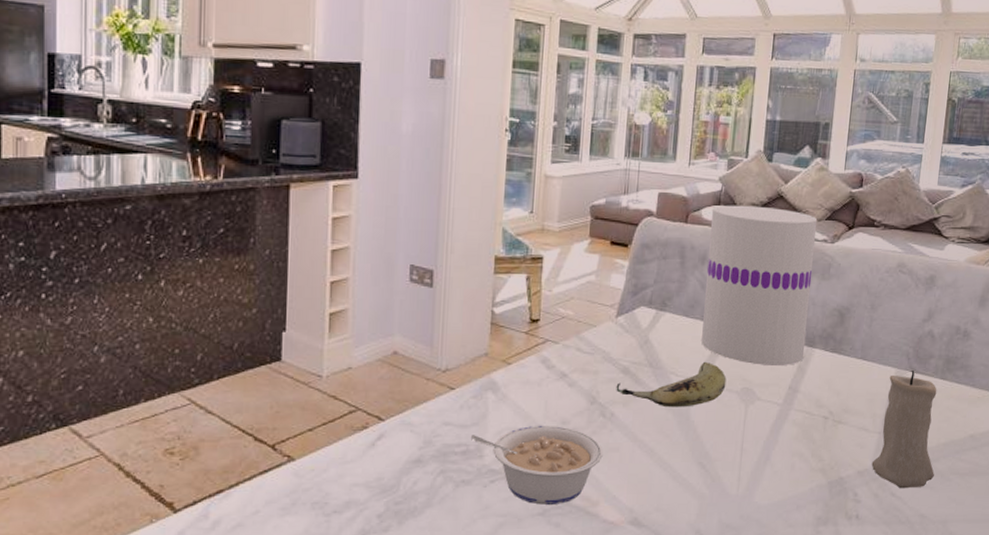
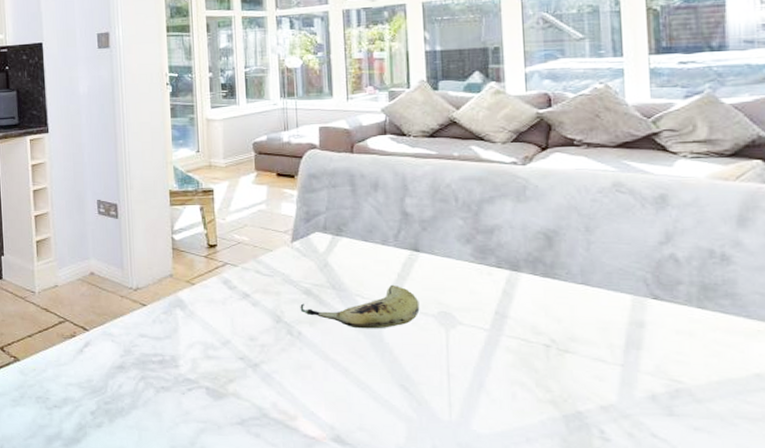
legume: present [471,425,603,505] -> none [166,340,295,416]
vase: present [701,205,818,367] -> none [378,133,509,291]
candle: present [871,371,937,489] -> none [617,298,710,430]

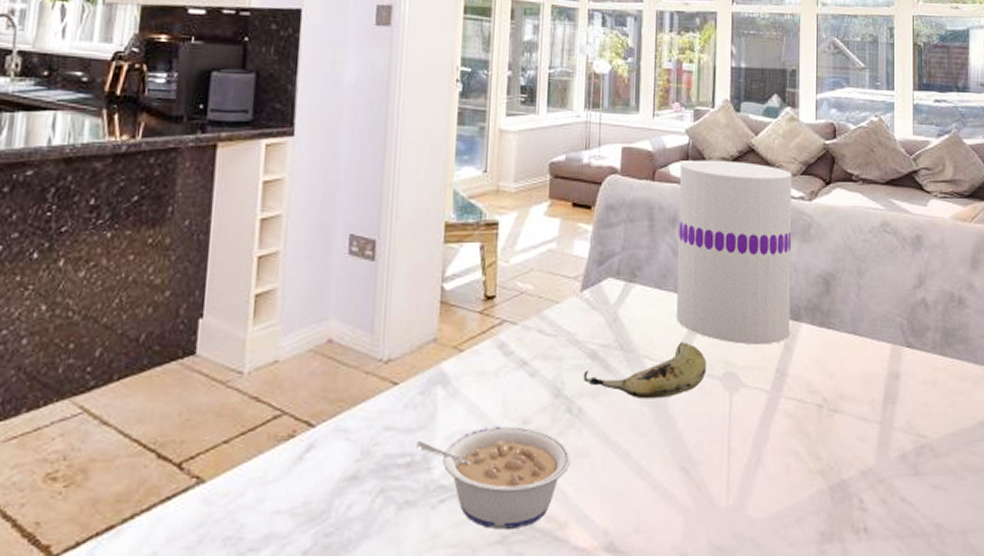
legume: none [166,340,295,416] -> present [417,425,571,530]
vase: none [378,133,509,291] -> present [677,159,793,346]

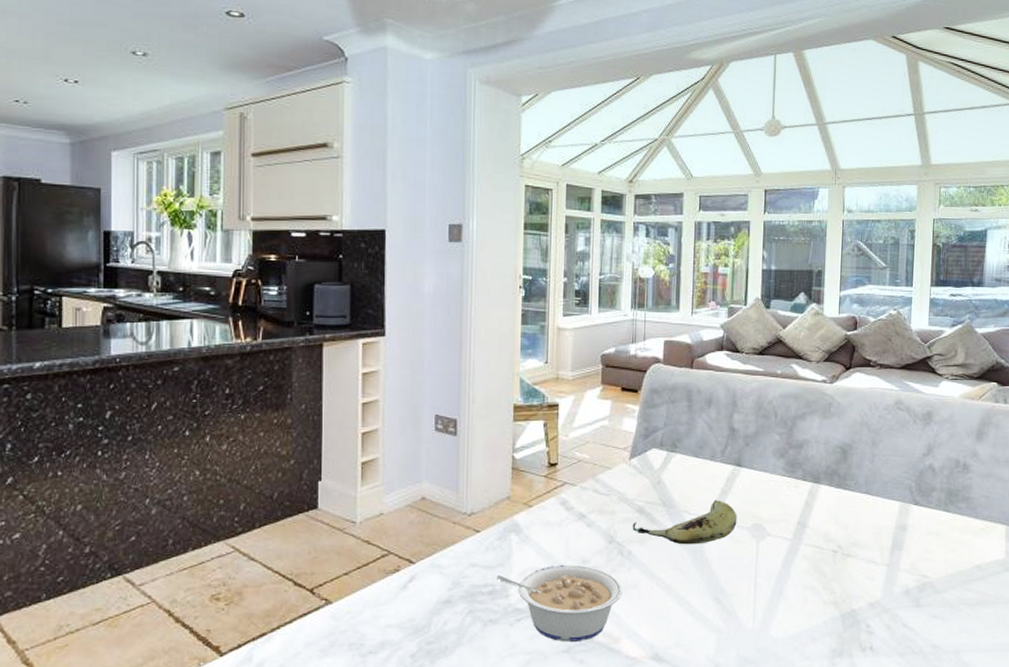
vase: present [677,159,793,346] -> none [712,350,816,503]

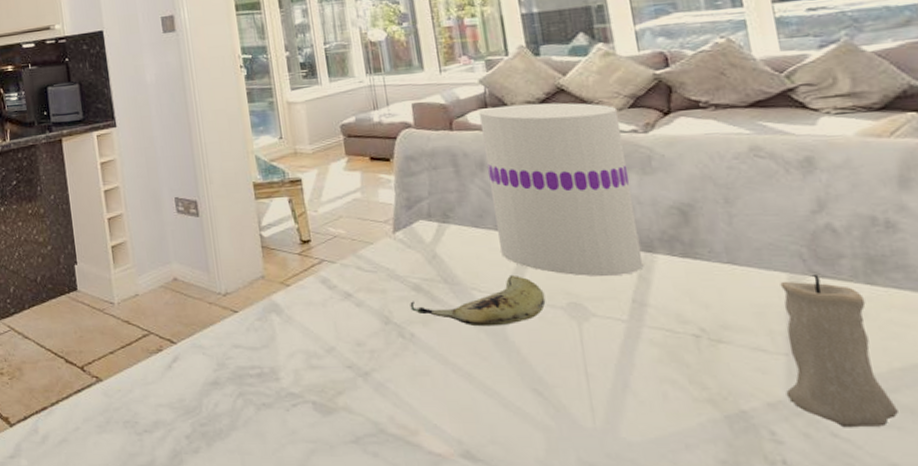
legume: present [497,564,623,642] -> none [263,347,412,432]
vase: none [712,350,816,503] -> present [478,102,644,277]
candle: none [882,504,944,620] -> present [780,275,898,428]

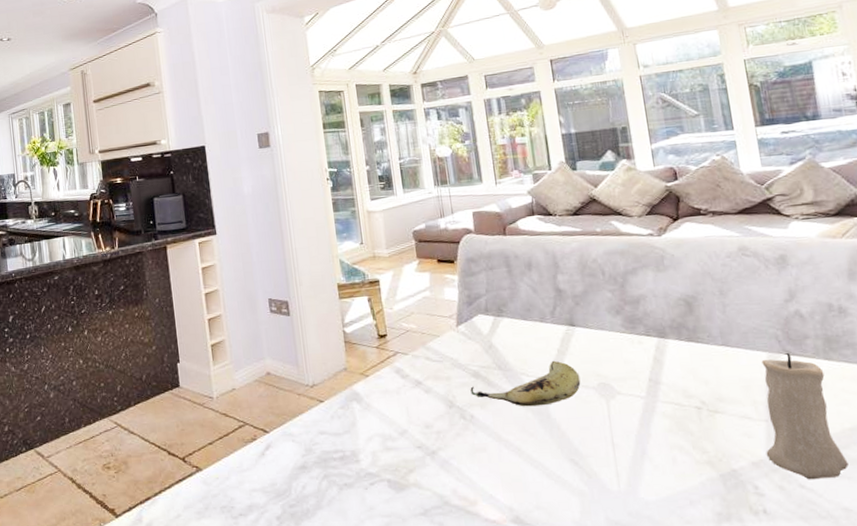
vase: present [478,102,644,277] -> none [527,210,658,360]

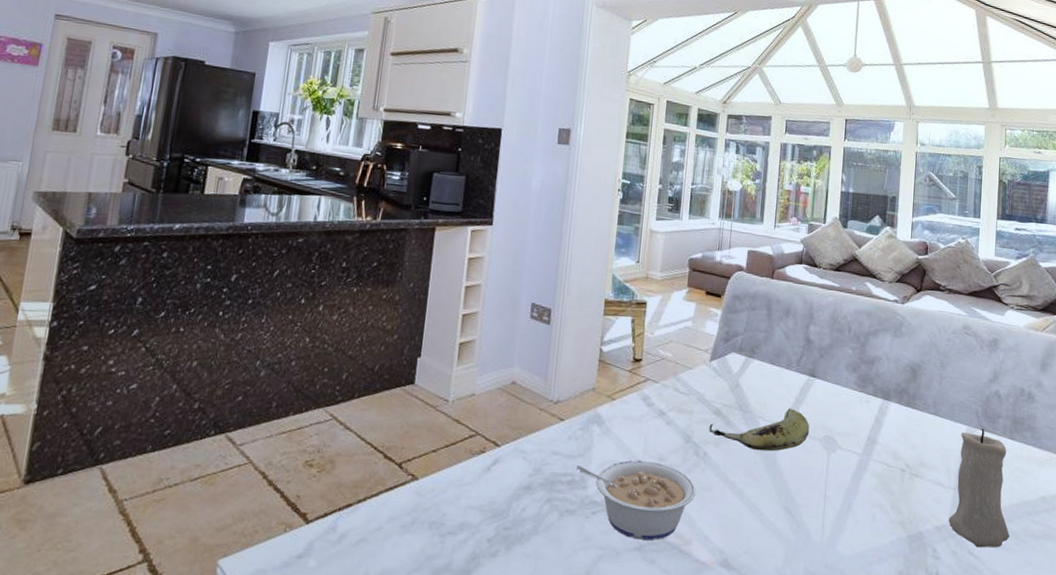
legume: none [345,429,471,505] -> present [577,460,696,540]

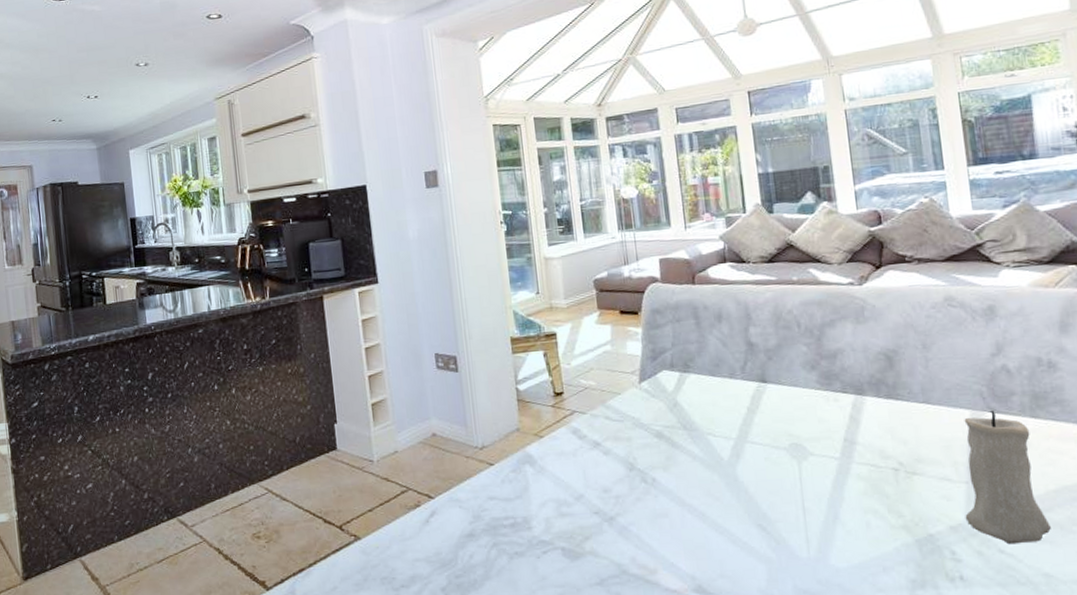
legume: present [577,460,696,540] -> none [517,494,652,574]
fruit: present [709,408,810,452] -> none [652,419,771,469]

